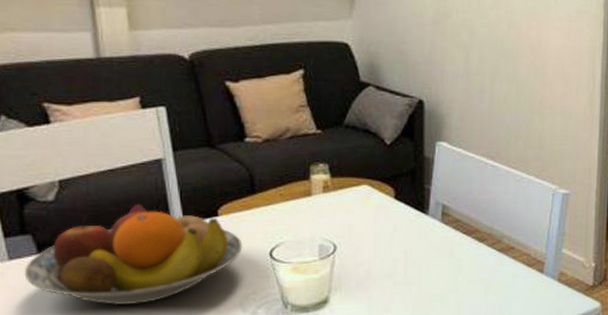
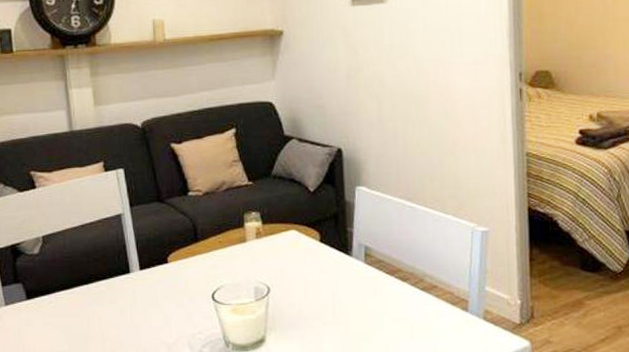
fruit bowl: present [24,204,243,306] -> none [16,254,189,345]

